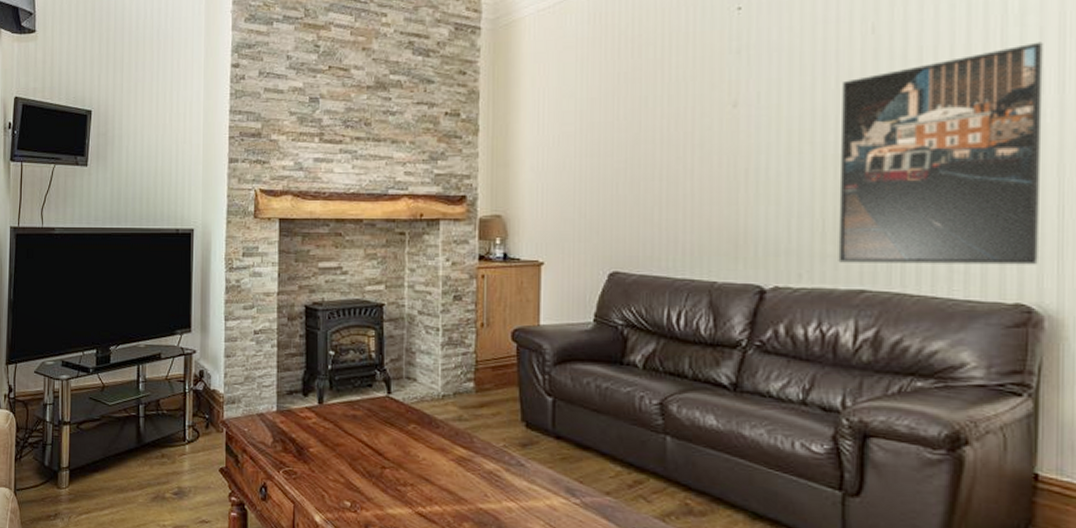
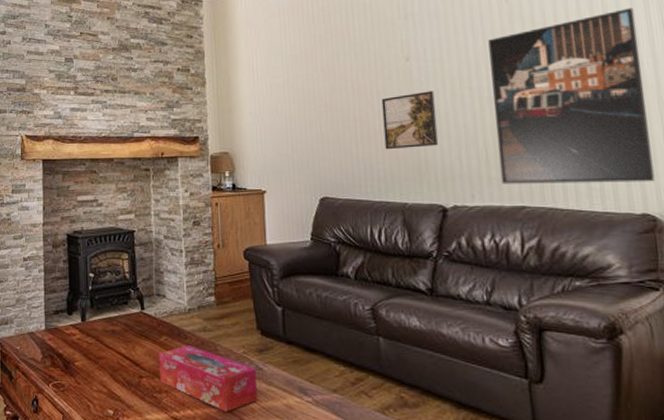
tissue box: none [405,435,518,510] -> present [159,345,258,412]
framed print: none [696,145,765,217] -> present [381,91,439,150]

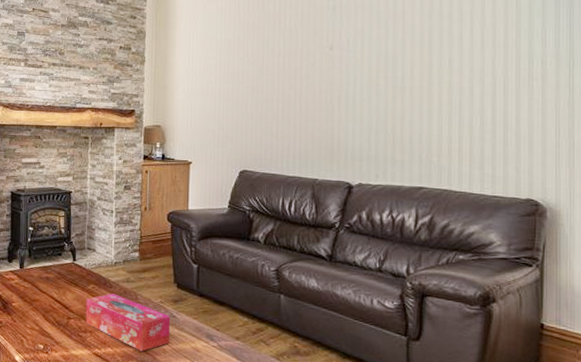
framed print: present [381,91,439,150] -> none [303,78,352,131]
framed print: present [488,7,655,184] -> none [404,10,545,171]

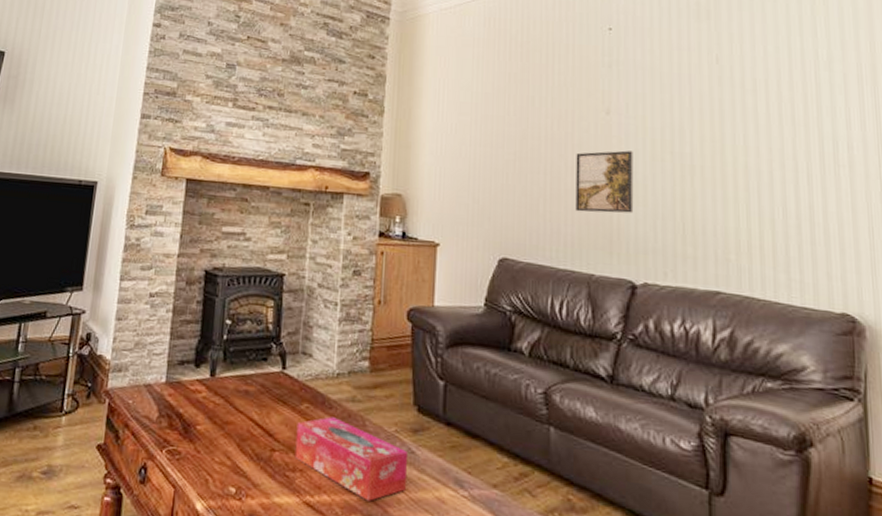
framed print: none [303,78,352,131] -> present [575,150,634,213]

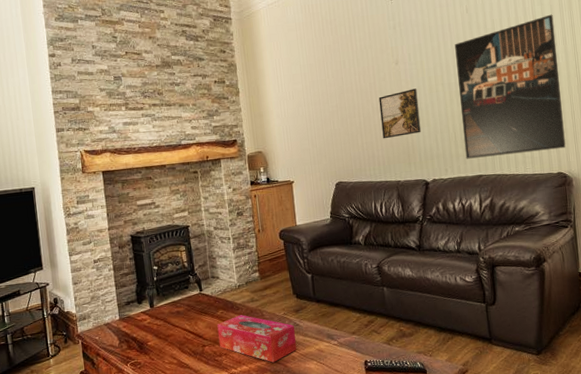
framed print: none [695,85,857,279] -> present [455,14,566,159]

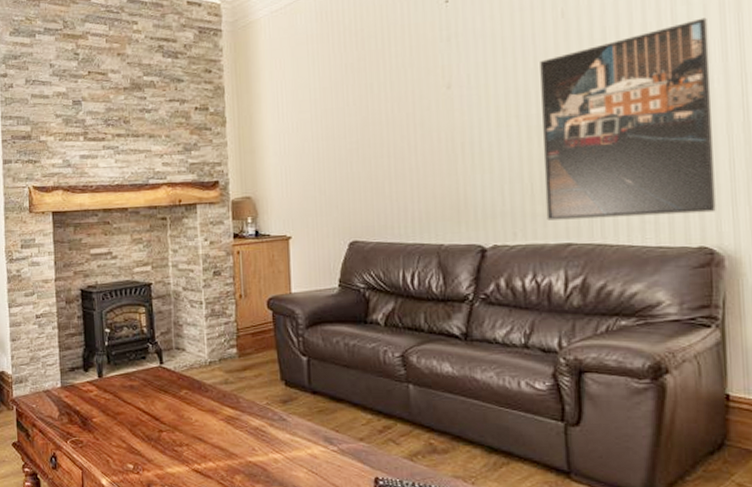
tissue box: present [217,315,297,363] -> none [179,398,281,463]
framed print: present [378,88,422,139] -> none [418,121,480,188]

